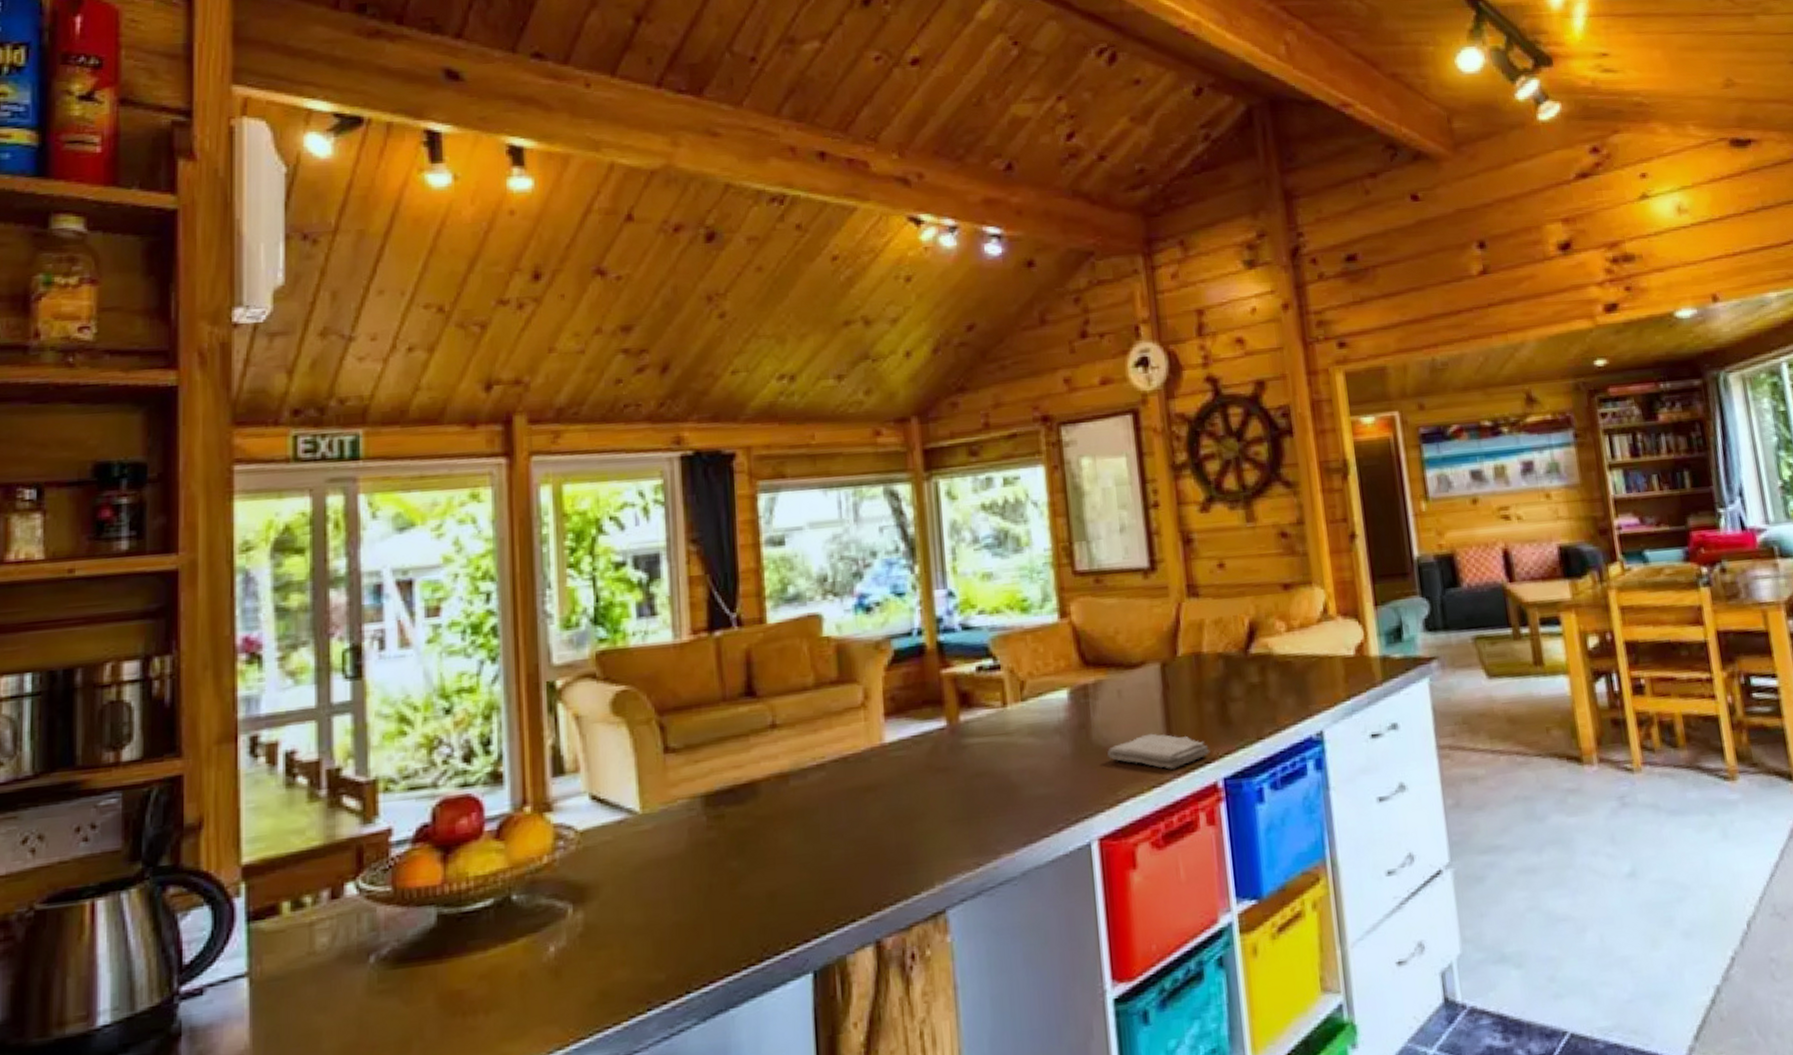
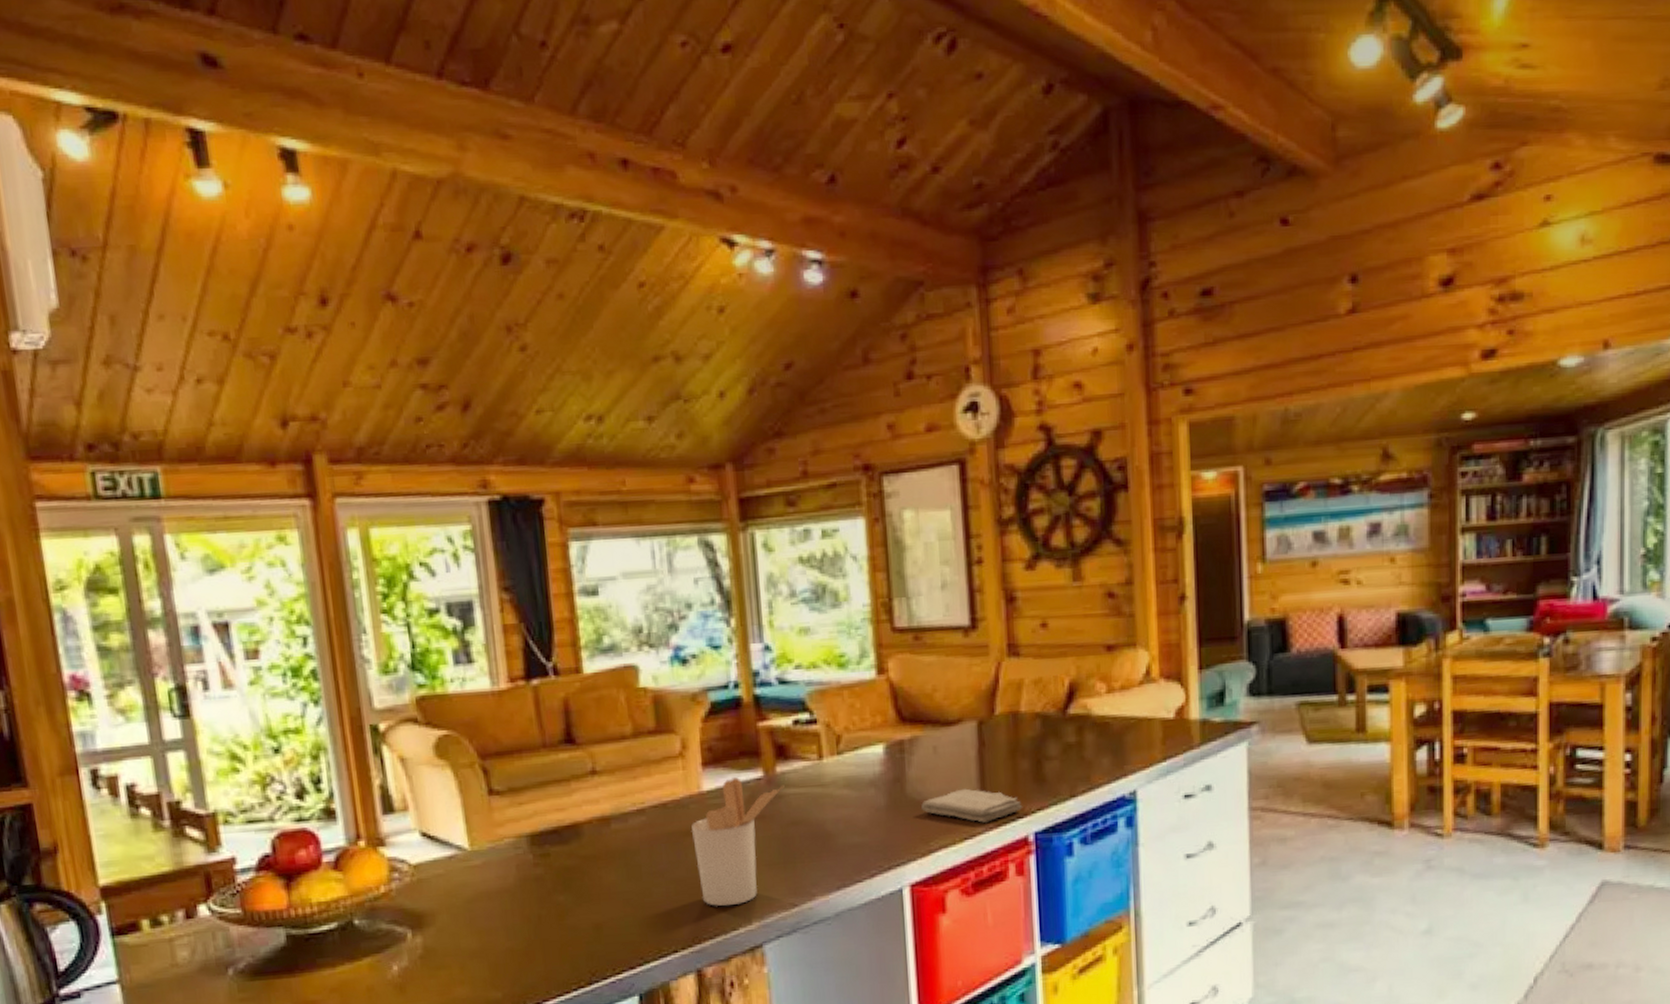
utensil holder: none [872,728,968,868] -> present [691,777,785,907]

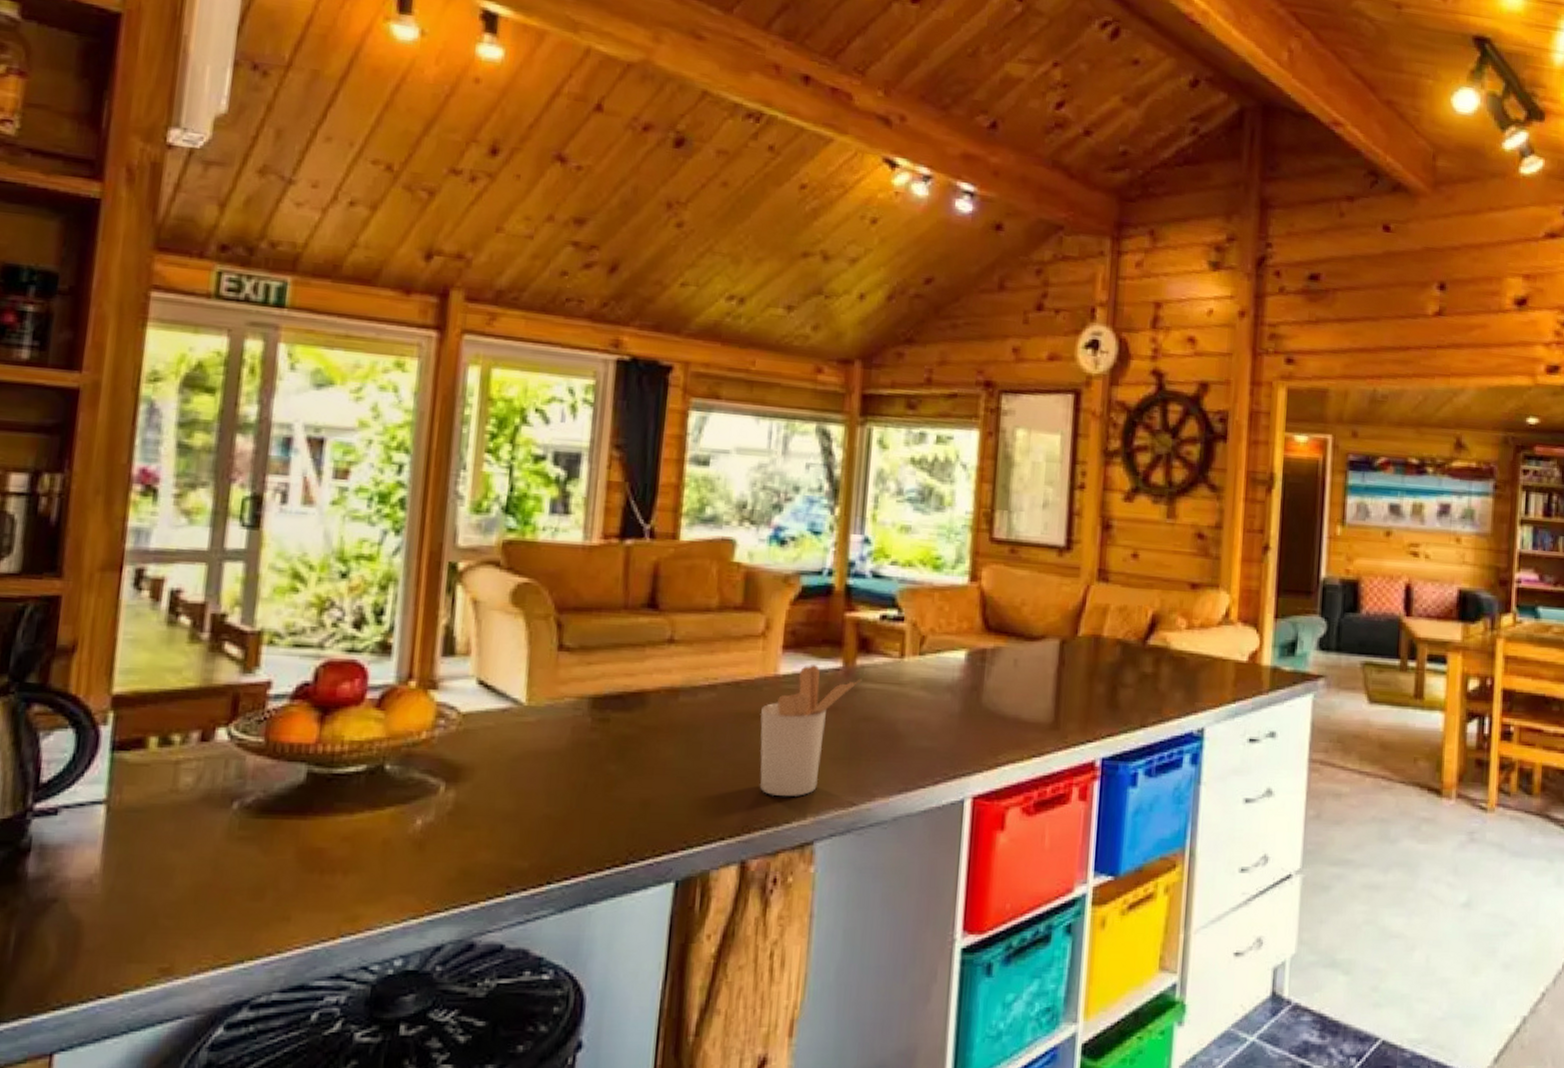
washcloth: present [921,788,1023,823] -> none [994,705,1094,742]

